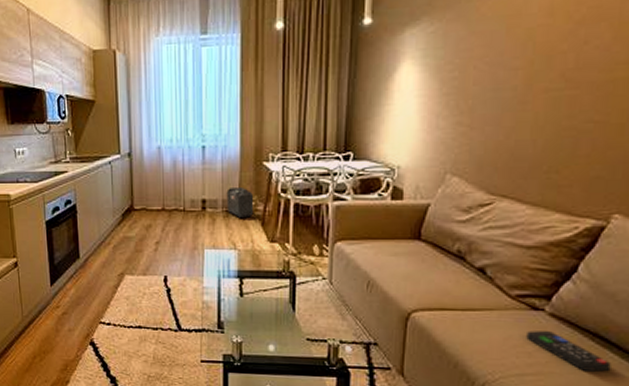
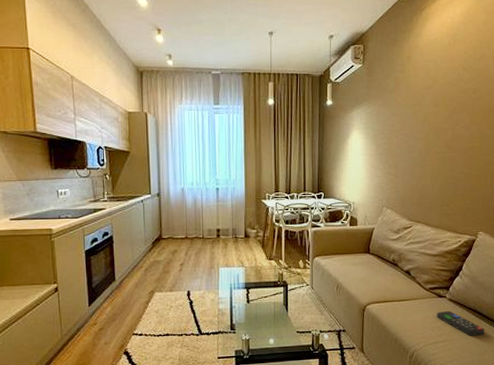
backpack: present [226,188,254,218] -> none [235,219,256,242]

